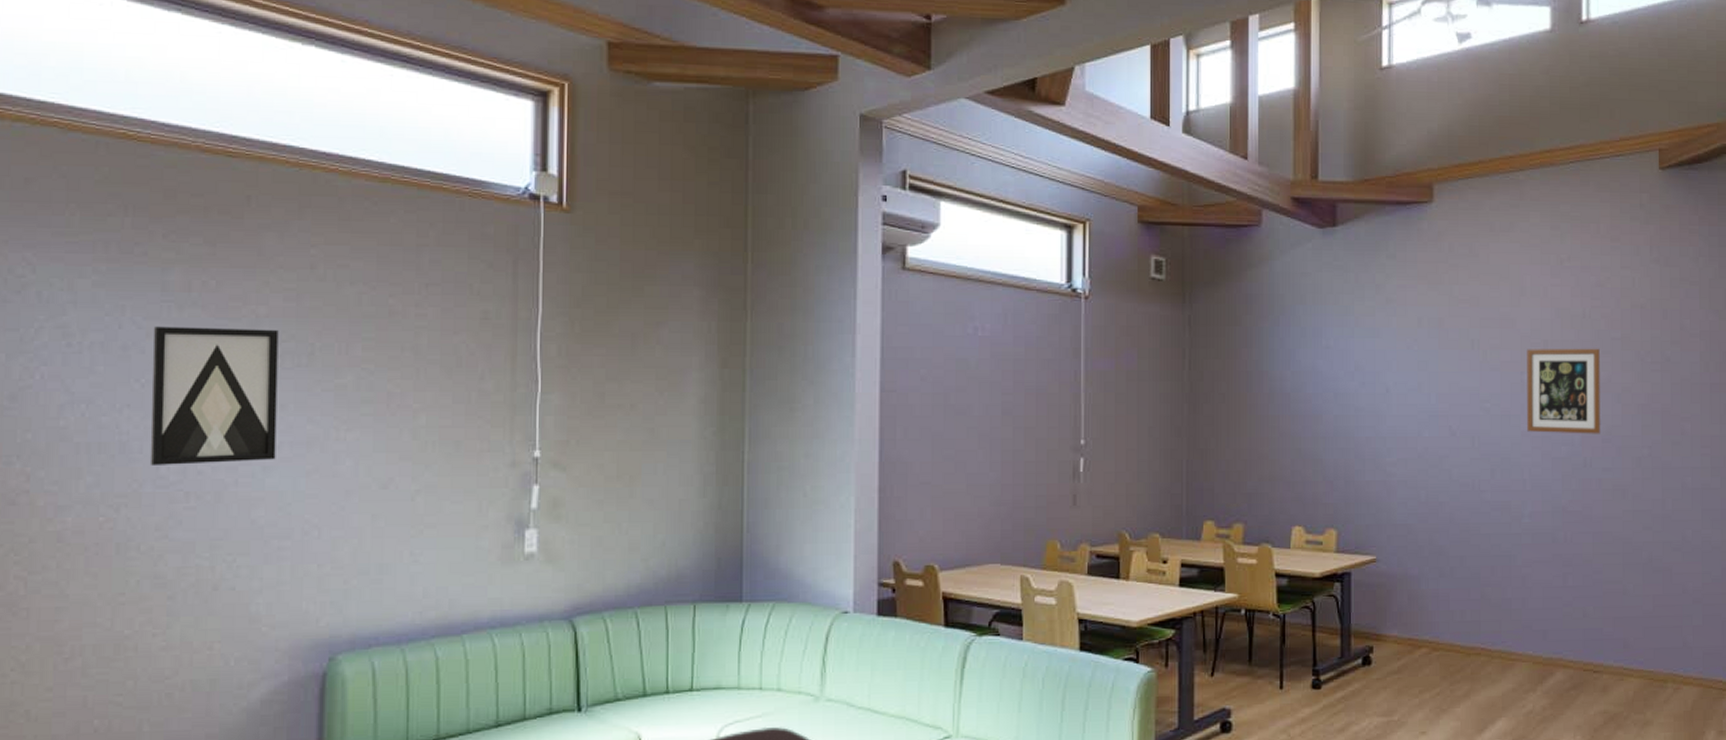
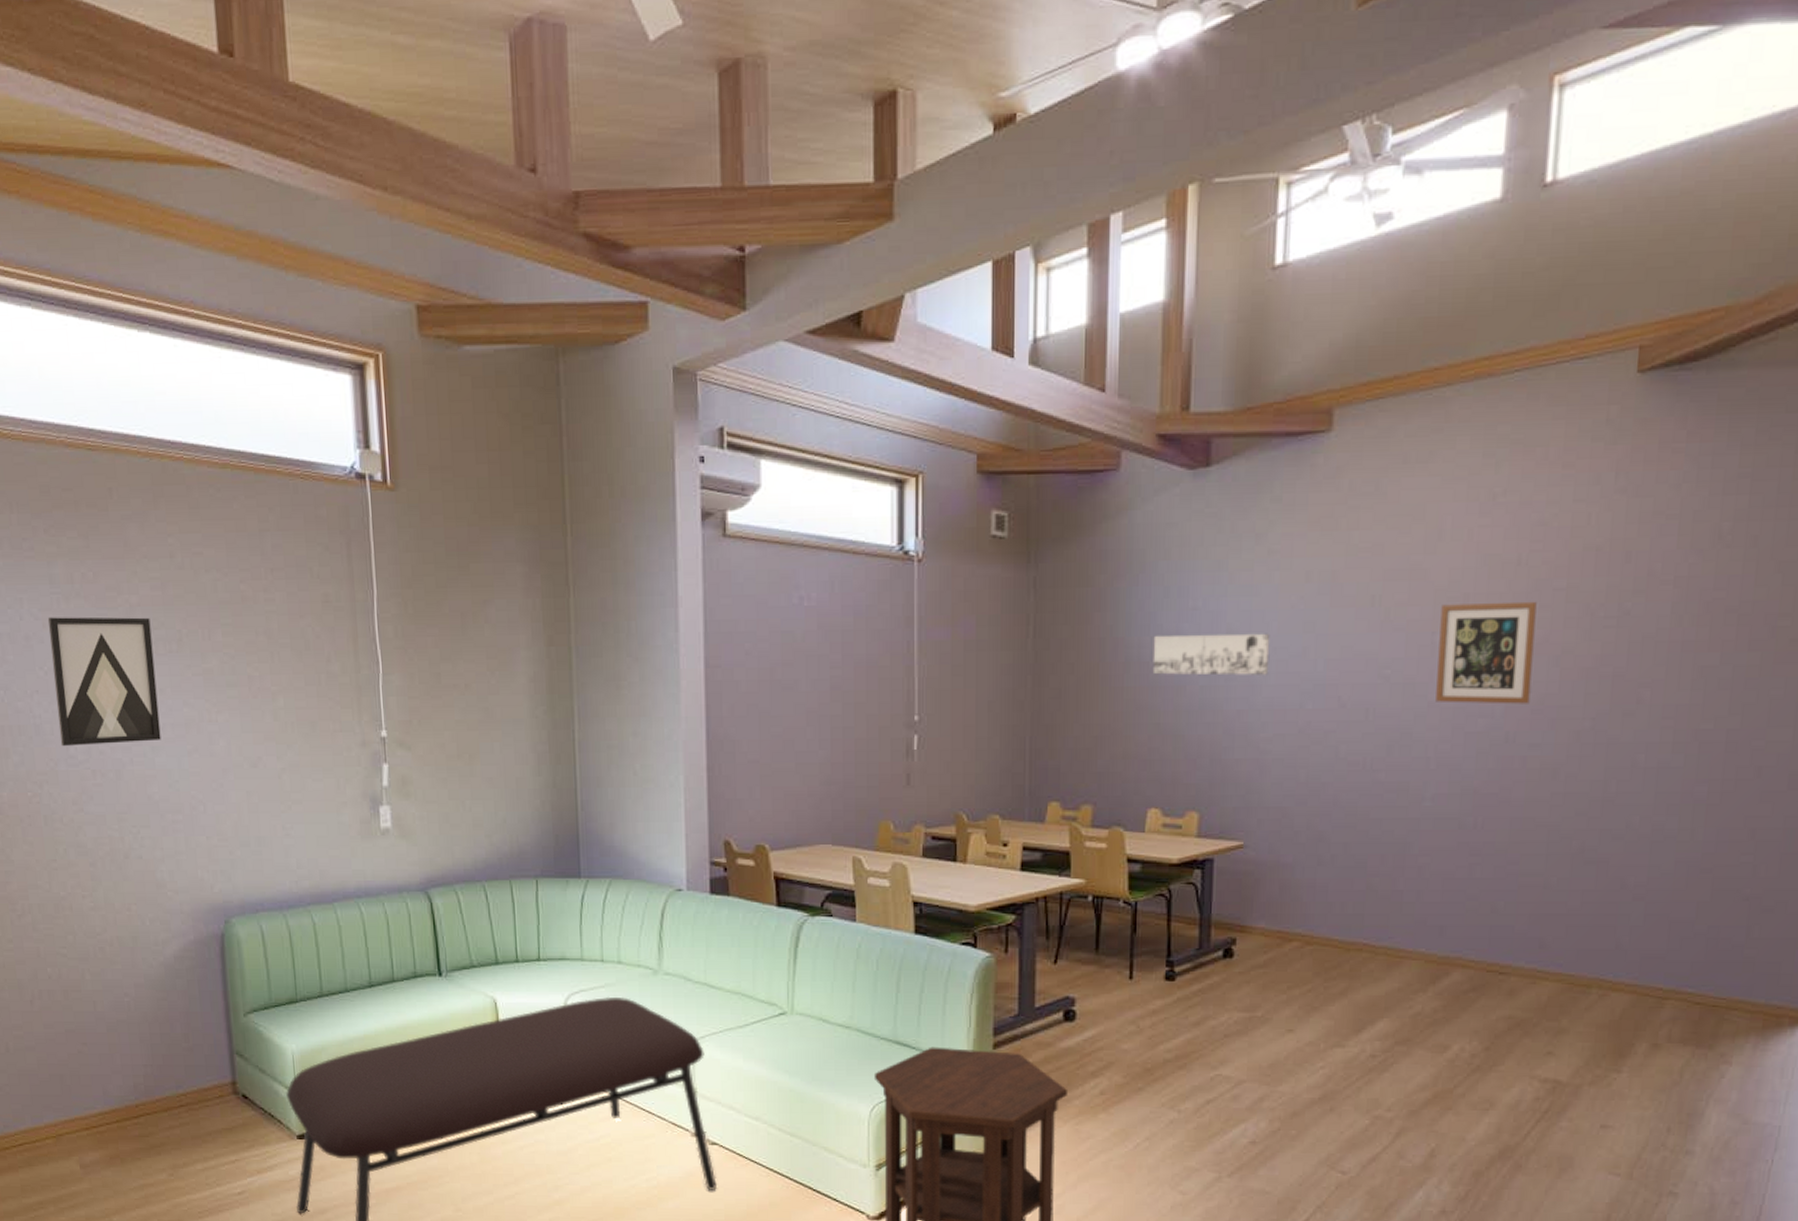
wall art: none [1293,369,1391,406] -> present [1152,633,1271,676]

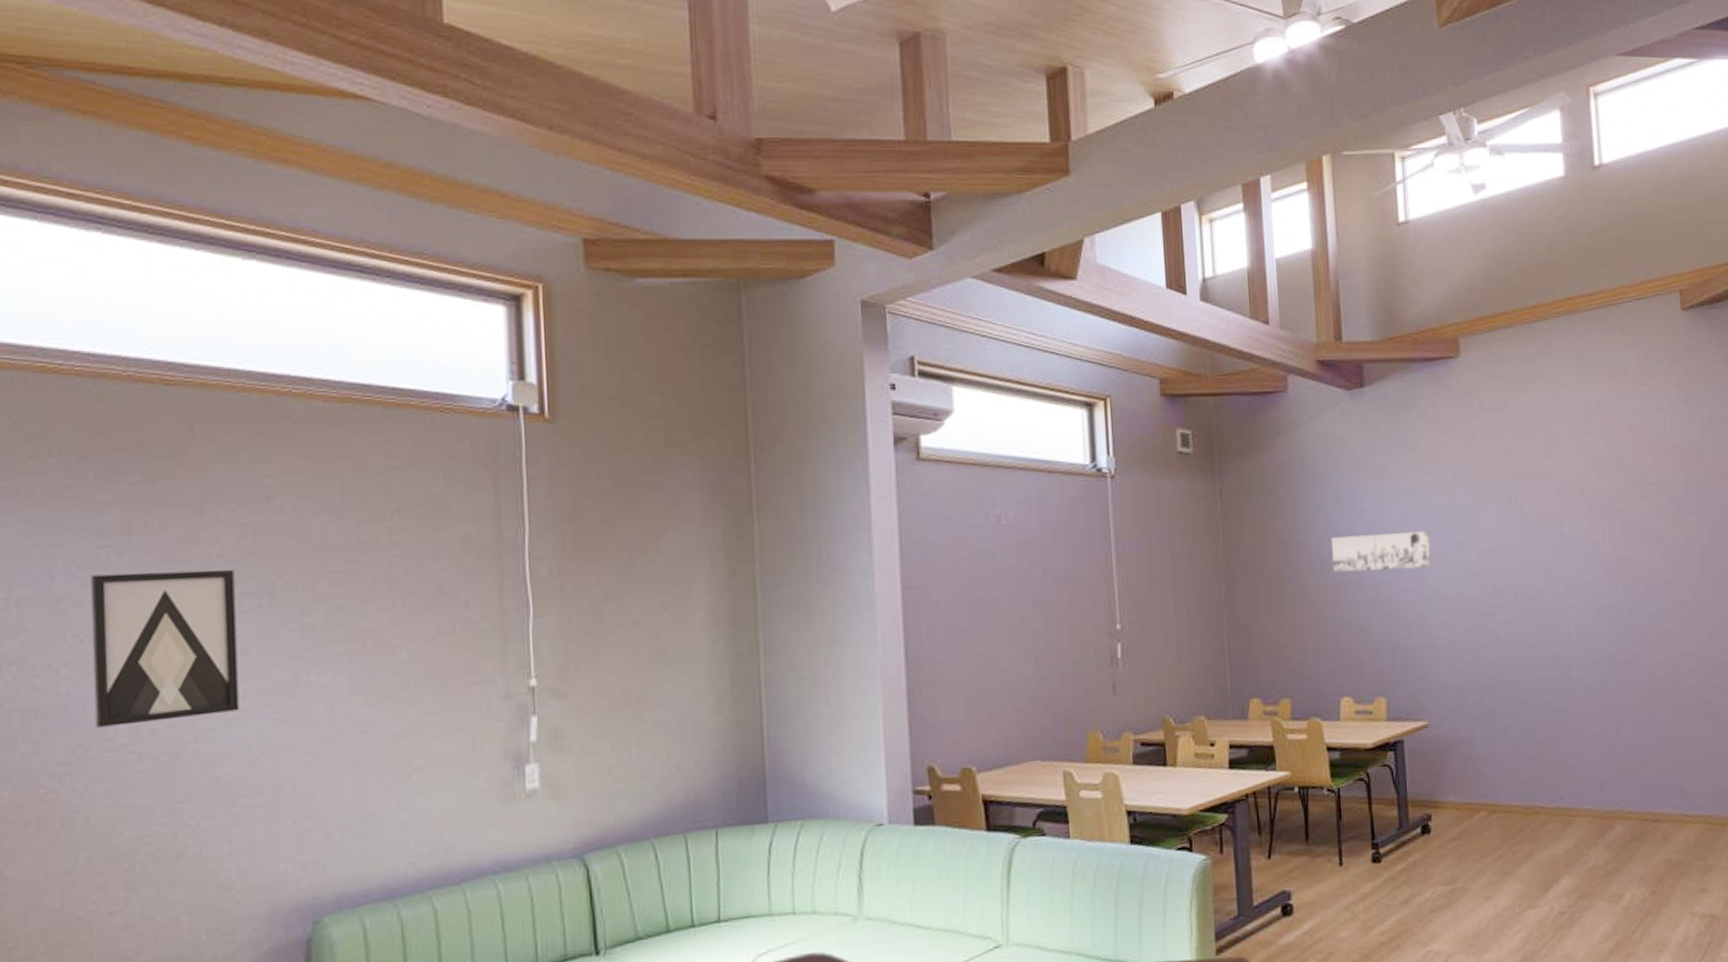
wall art: present [1436,601,1537,704] -> none [1564,494,1643,583]

